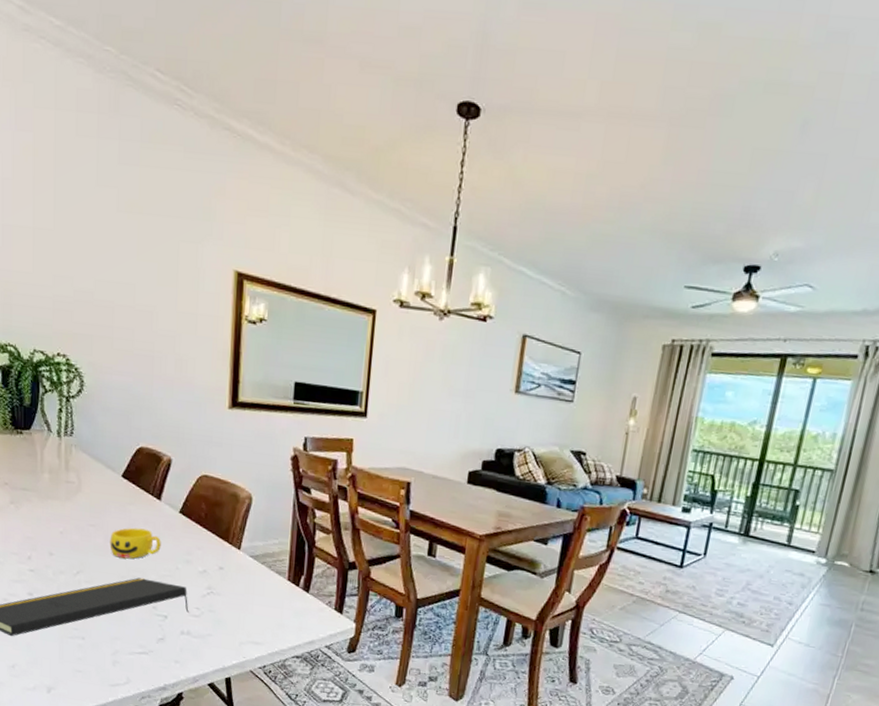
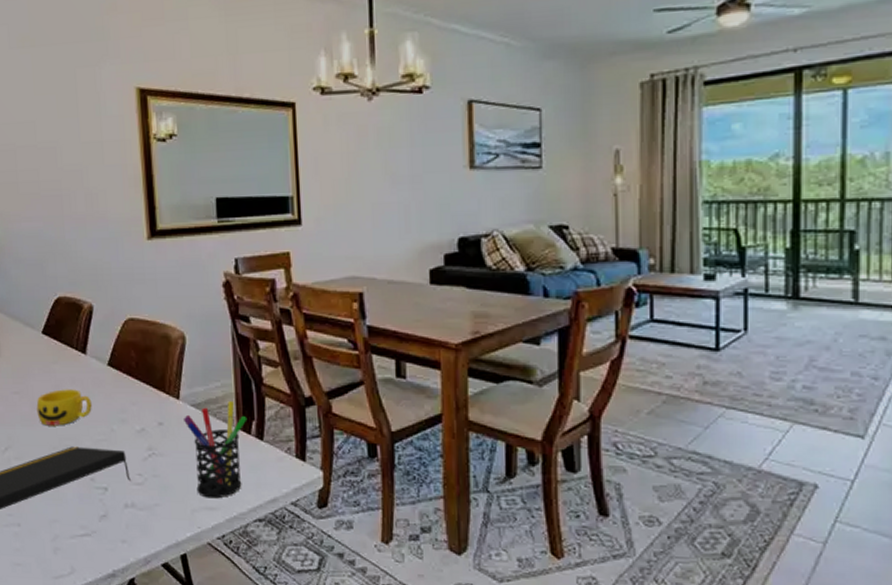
pen holder: none [241,556,298,636] -> present [182,400,247,499]

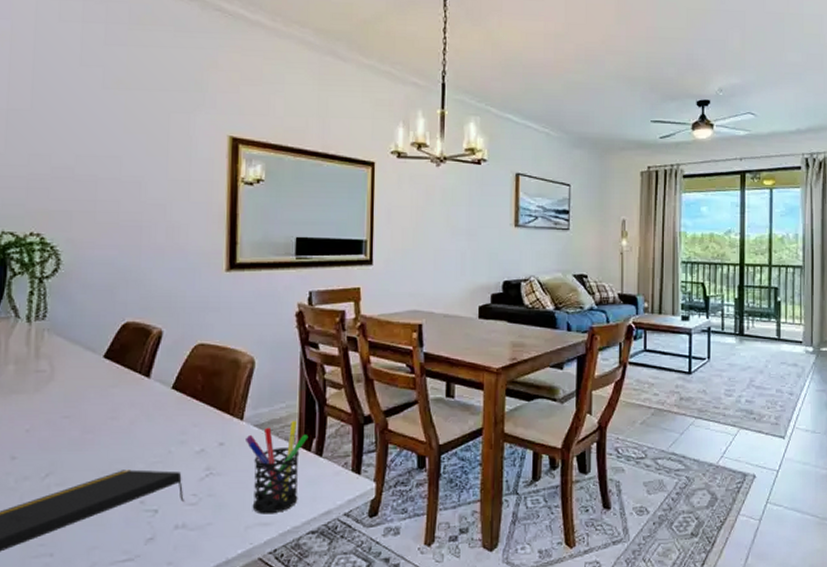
cup: present [36,389,92,426] -> none [87,412,150,450]

